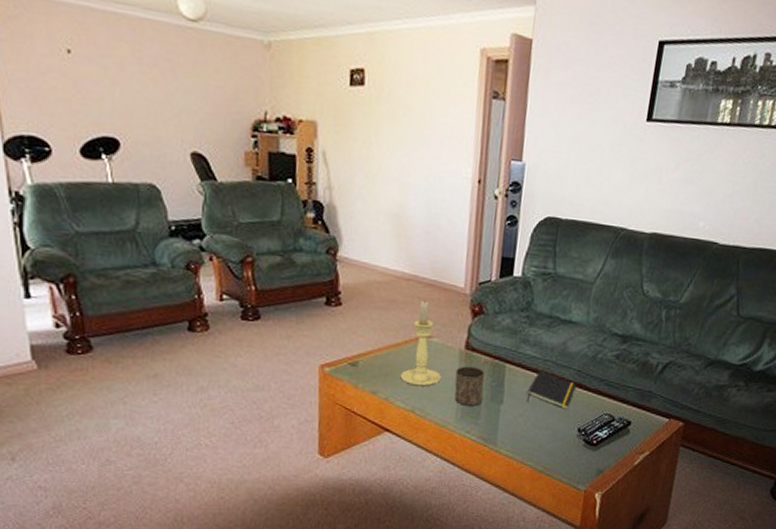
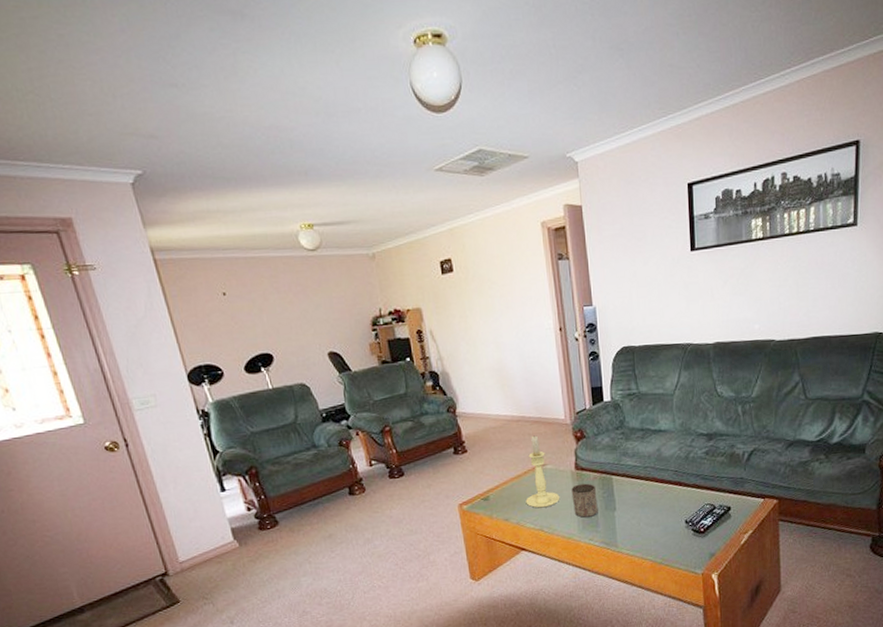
notepad: present [526,370,577,409] -> none [635,476,677,506]

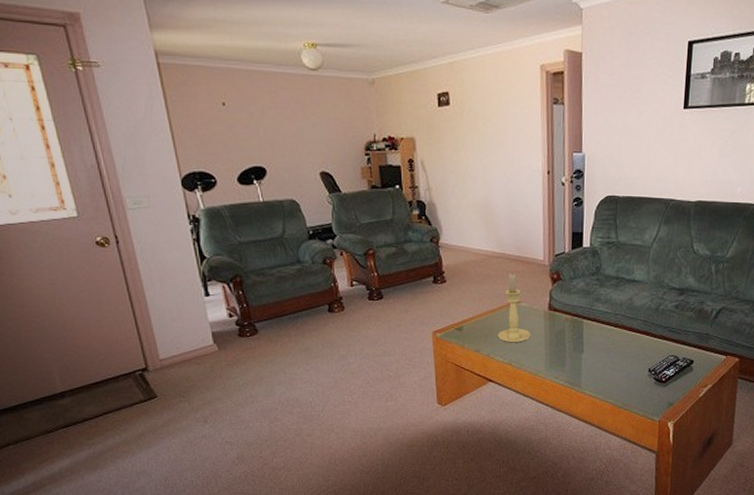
cup: present [571,483,598,518] -> none [542,324,567,356]

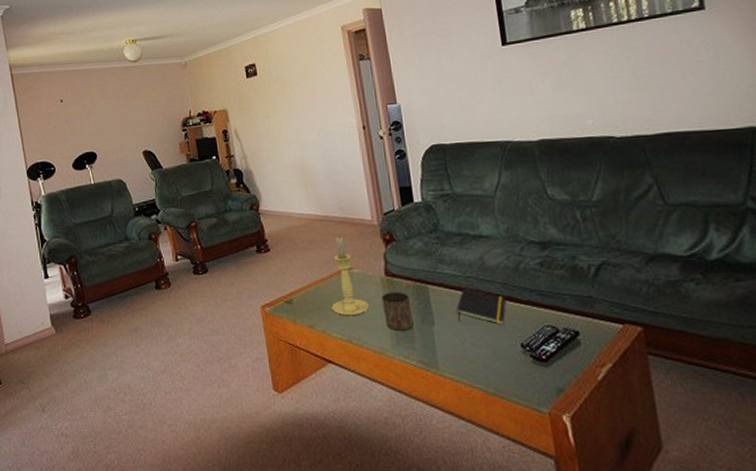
cup: none [542,324,567,356] -> present [381,291,414,331]
notepad: none [603,323,644,354] -> present [456,287,507,325]

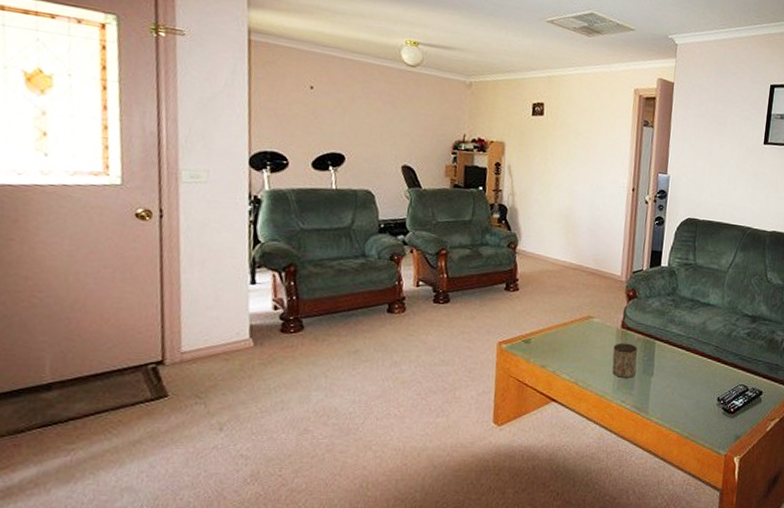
candle holder: present [331,236,370,316] -> none [566,286,601,361]
notepad: present [456,287,507,325] -> none [673,346,716,381]

